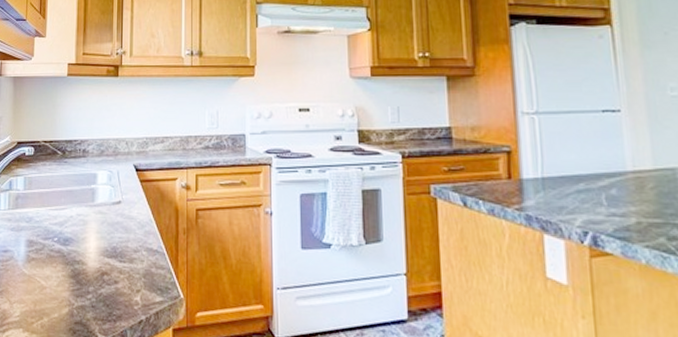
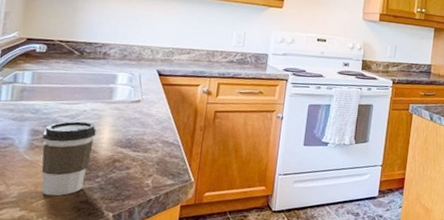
coffee cup: none [37,229,83,316] -> present [41,121,97,196]

